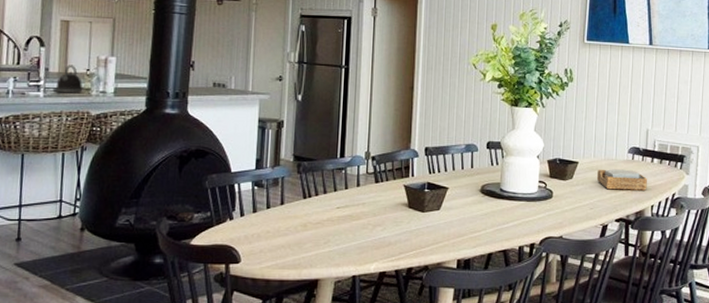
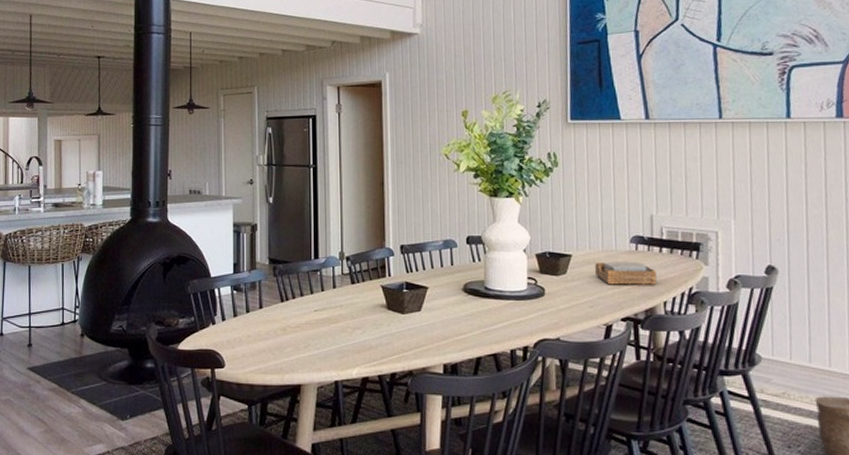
kettle: present [55,65,83,94] -> none [53,181,76,208]

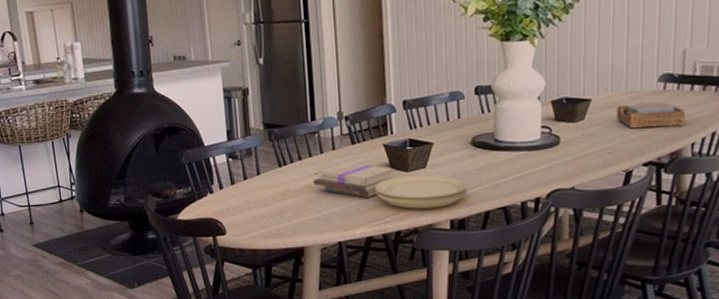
books: none [312,301,391,339] -> present [312,162,395,199]
plate: none [372,318,460,351] -> present [374,175,467,209]

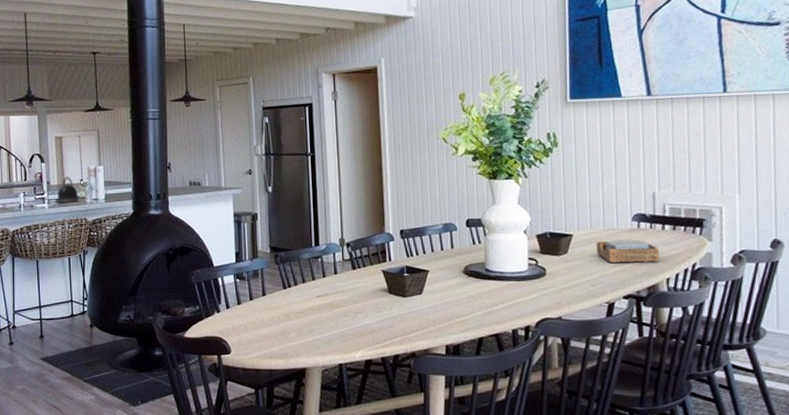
kettle: none [34,55,58,85] -> present [57,177,79,203]
books: present [312,162,395,199] -> none [315,286,393,322]
plate: present [374,175,467,209] -> none [374,301,461,334]

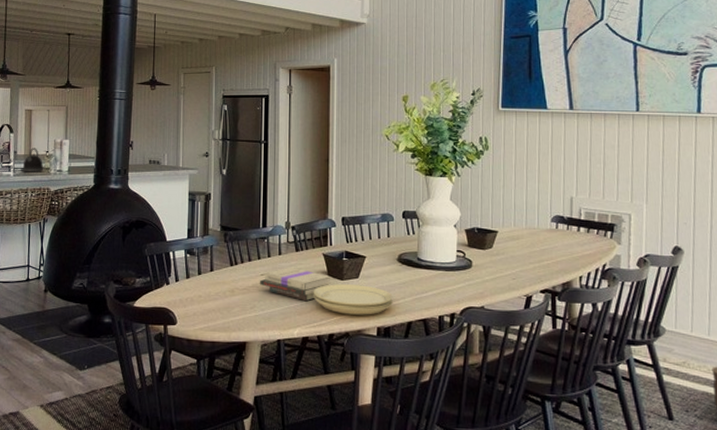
books: none [315,286,393,322] -> present [259,267,331,302]
plate: none [374,301,461,334] -> present [313,284,393,315]
napkin holder: present [596,239,659,264] -> none [518,238,574,261]

